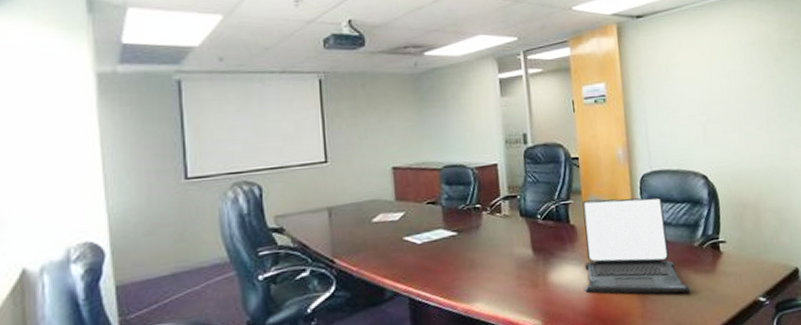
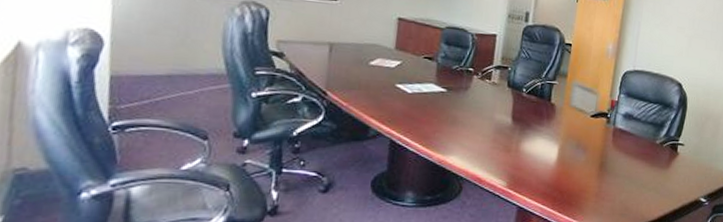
laptop: present [582,197,691,294] -> none [550,84,644,182]

